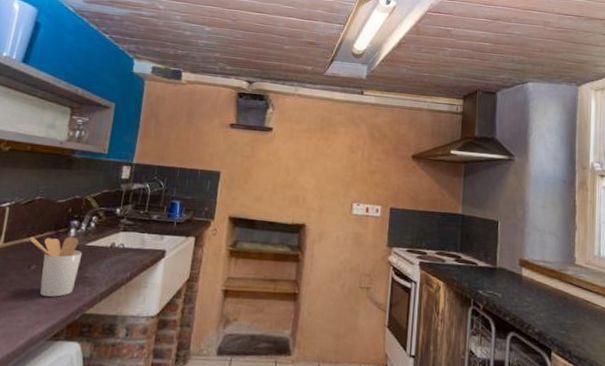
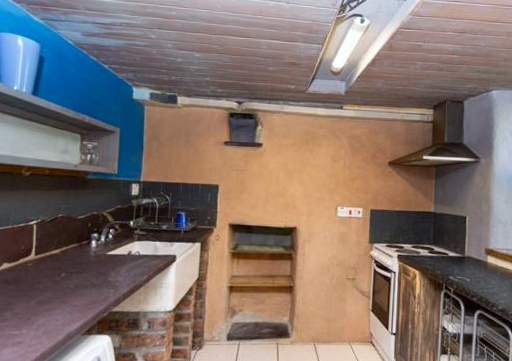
utensil holder: present [29,236,83,297] -> none [57,247,104,299]

